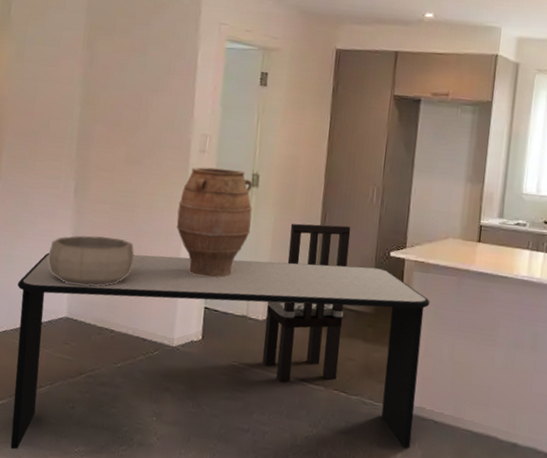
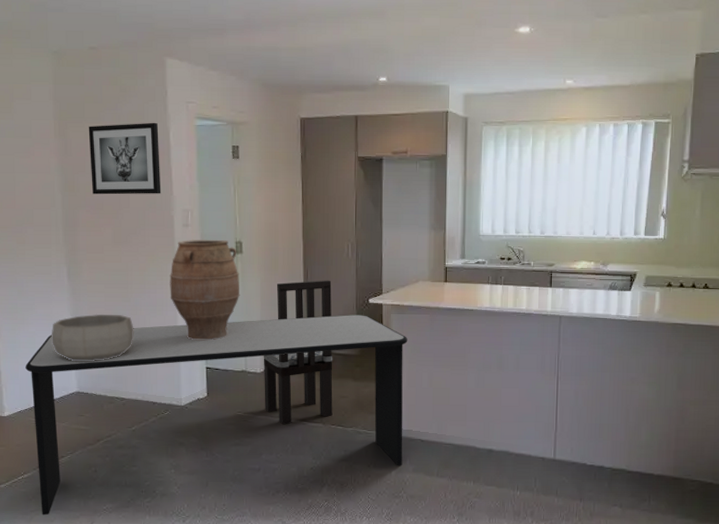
wall art: none [111,39,187,116] -> present [88,122,161,195]

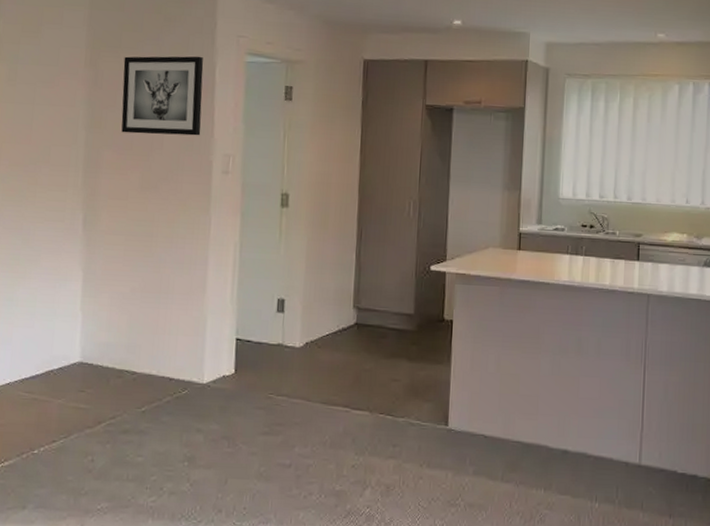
dining table: present [25,315,408,516] -> none [20,283,473,515]
decorative bowl: present [51,314,134,362] -> none [55,270,155,327]
vase: present [170,239,240,341] -> none [200,189,283,307]
dining chair: present [263,280,333,424] -> none [302,241,389,411]

